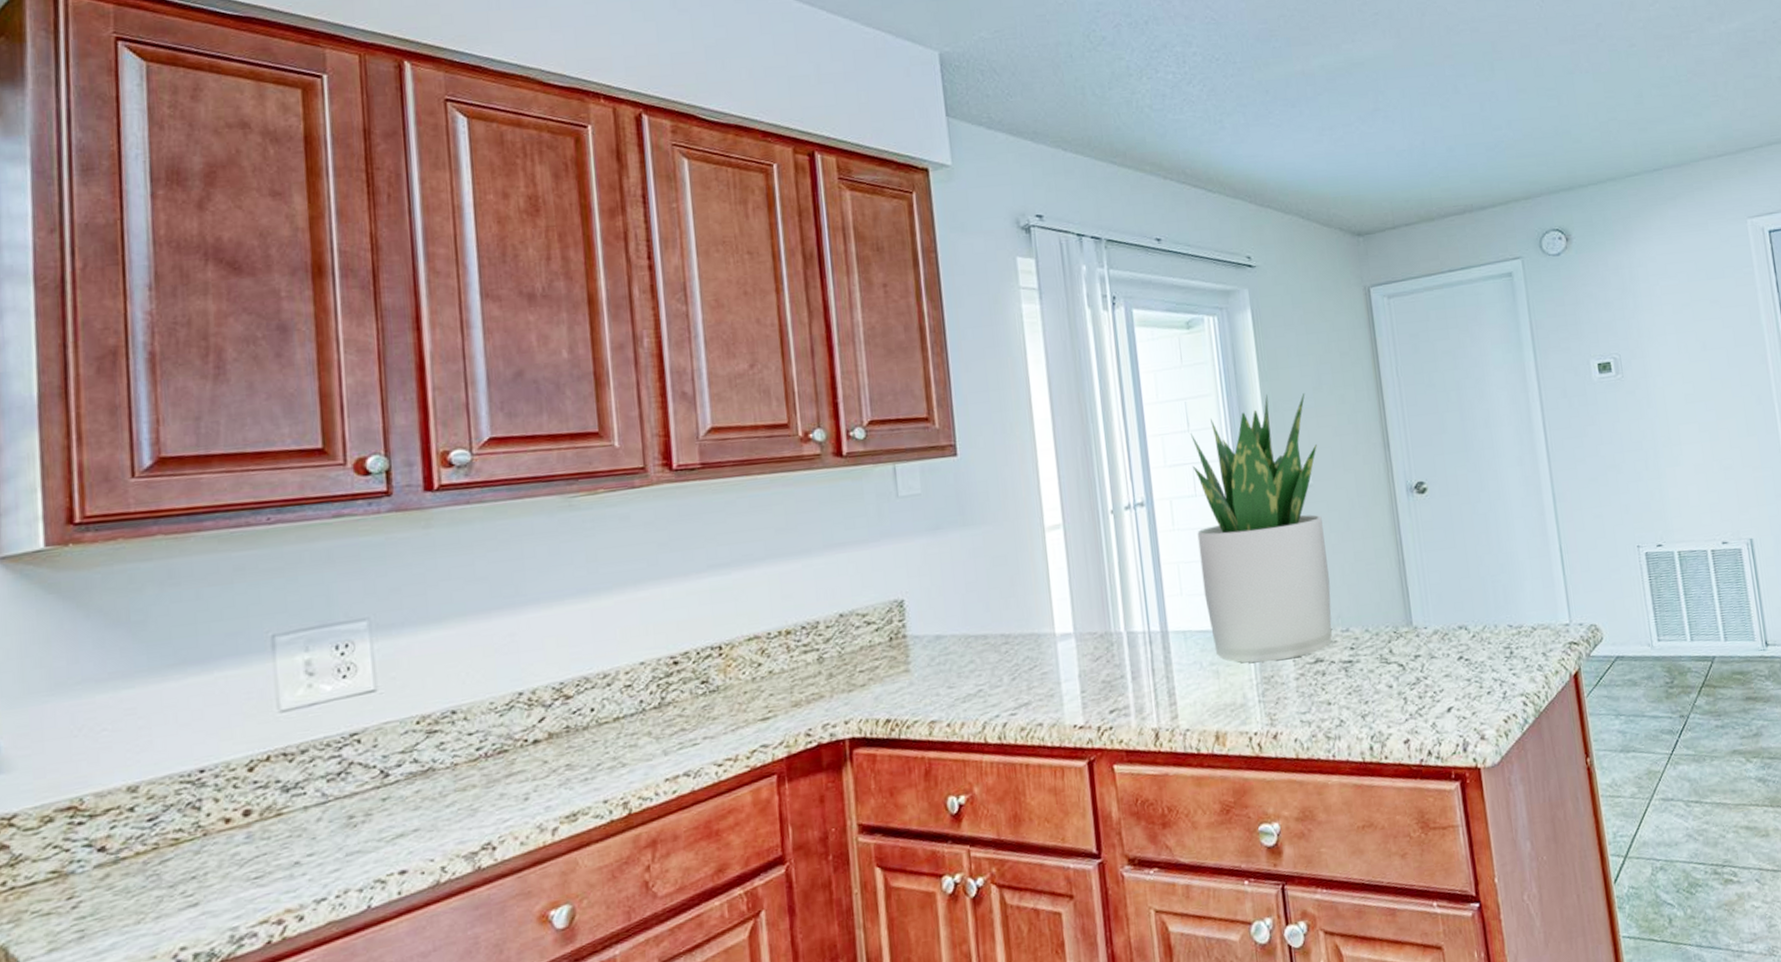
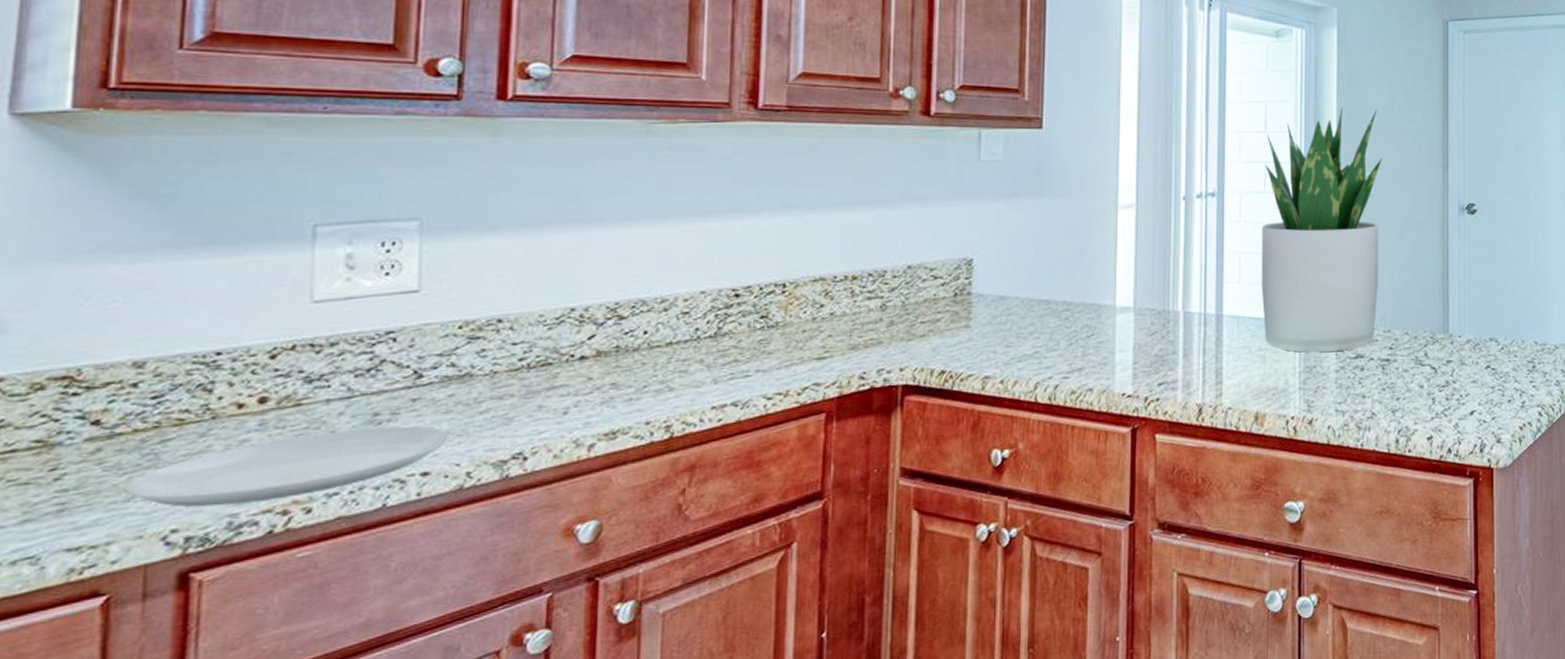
plate: none [135,825,422,925] -> present [126,426,450,507]

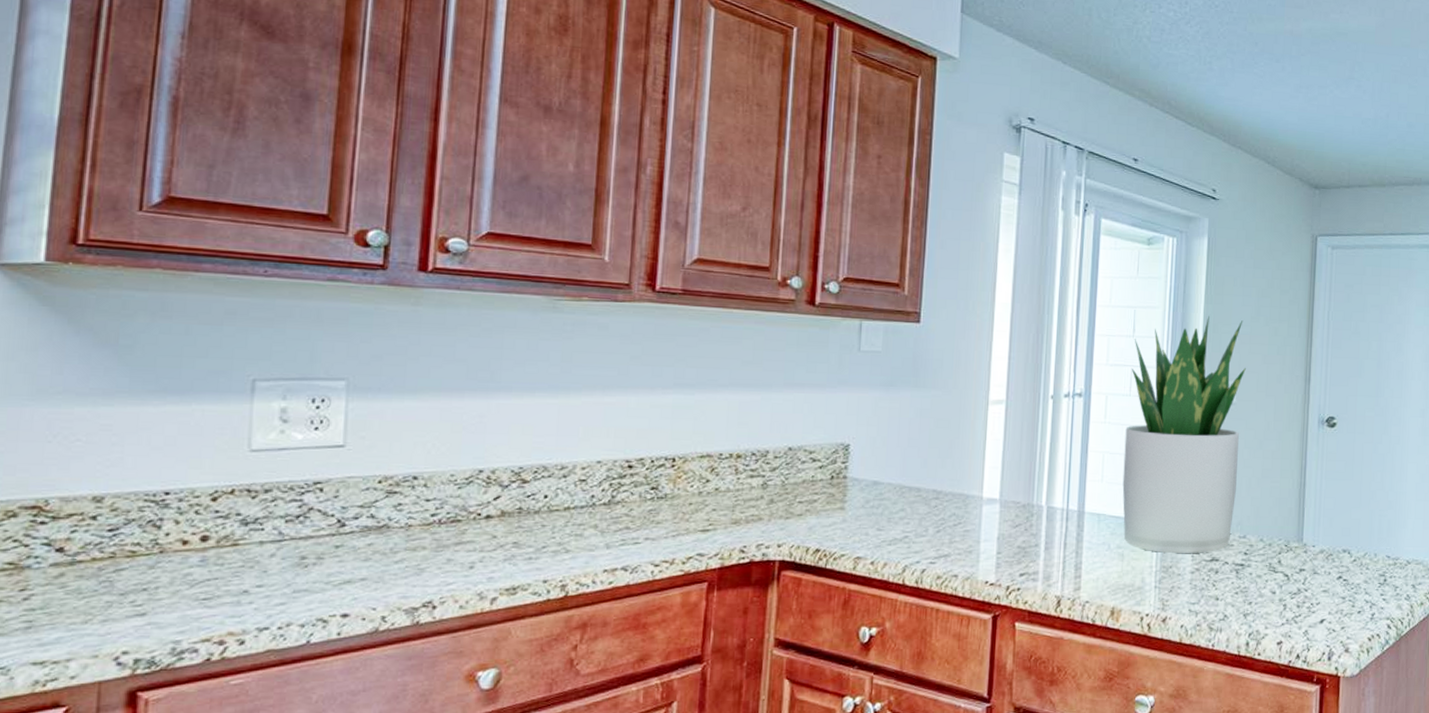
plate: present [126,426,450,507] -> none [84,570,368,633]

